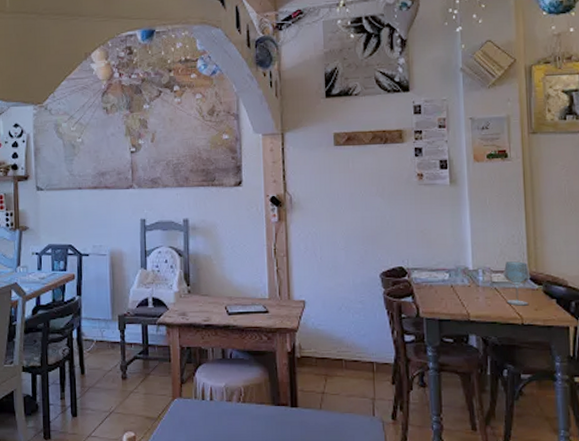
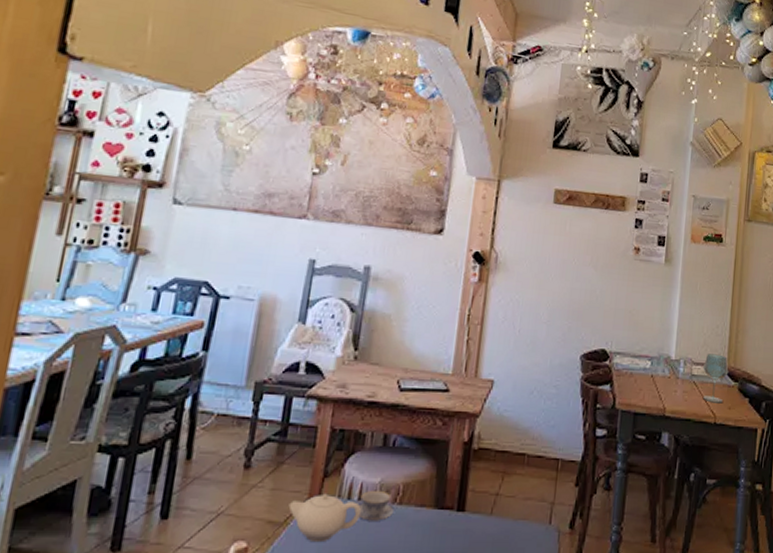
teapot: none [159,396,214,432] -> present [288,493,361,543]
teacup: none [209,393,240,416] -> present [354,491,394,521]

